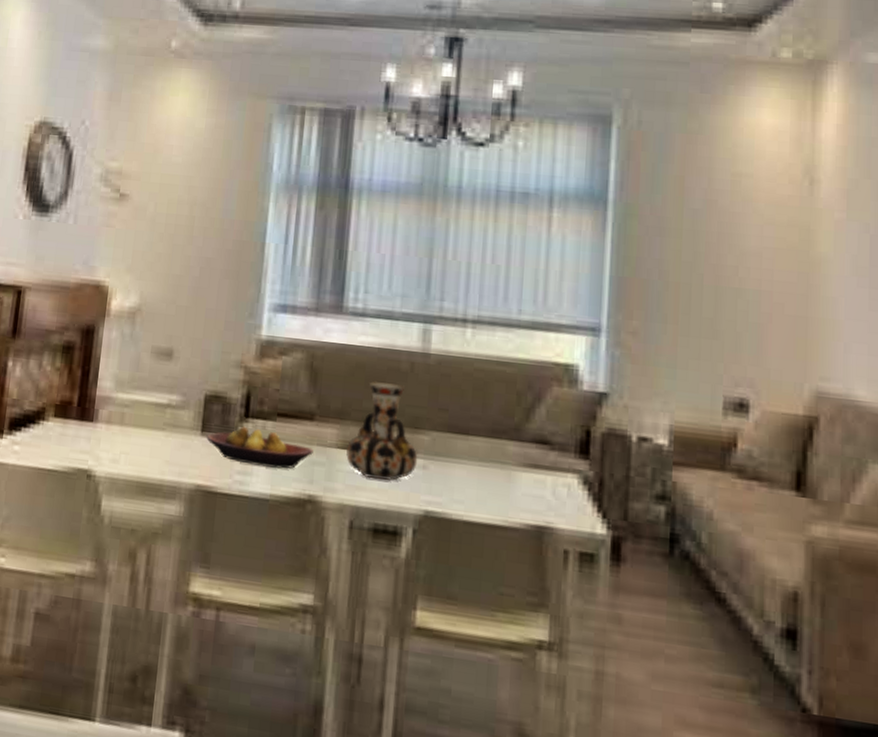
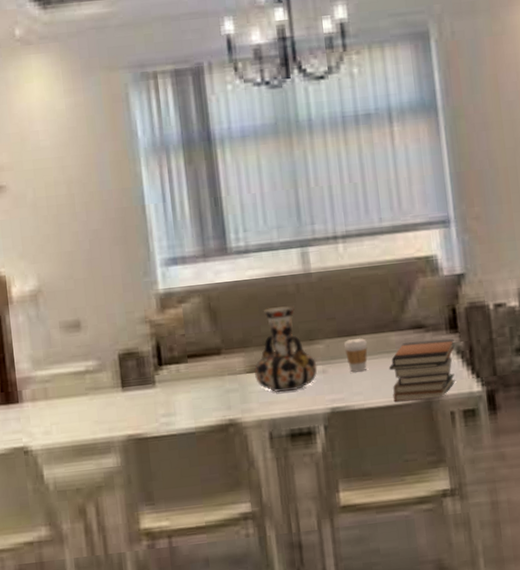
fruit bowl: present [206,426,313,469] -> none [127,373,226,407]
coffee cup: none [452,438,480,478] -> present [343,338,368,373]
book stack: none [498,457,583,530] -> present [388,339,455,403]

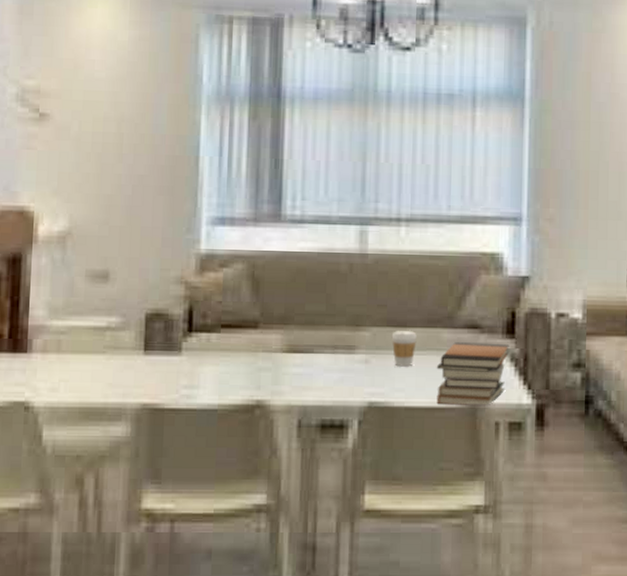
vase: present [254,305,318,393] -> none [291,284,360,378]

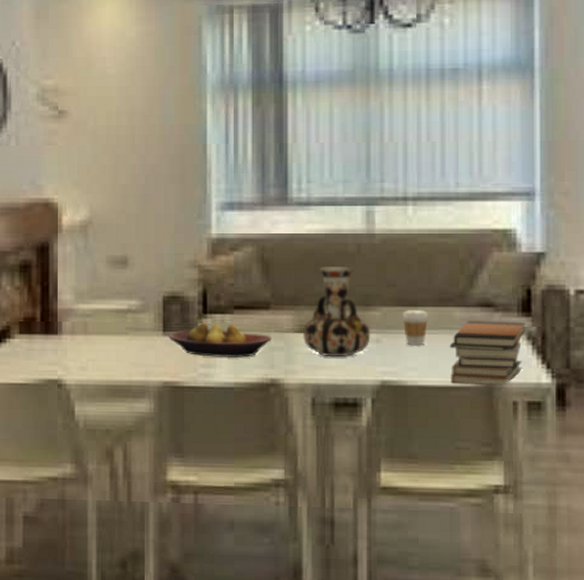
fruit bowl: none [149,341,259,379] -> present [168,322,272,359]
vase: none [291,284,360,378] -> present [303,265,371,358]

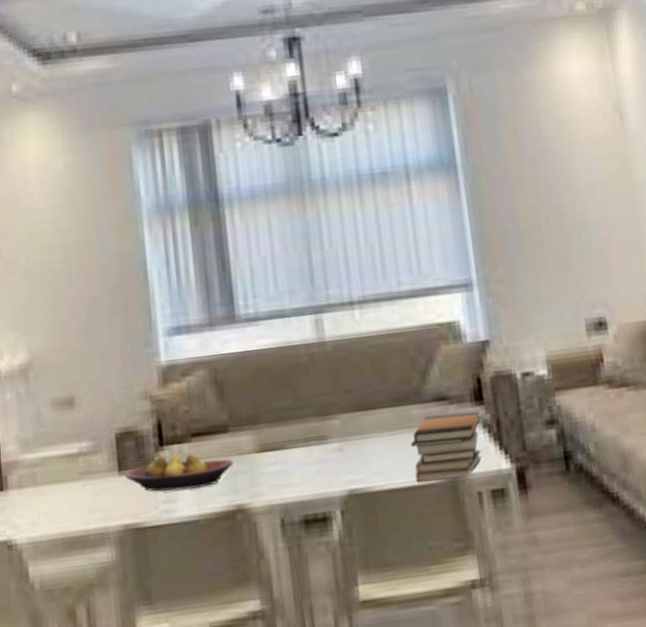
vase: present [303,265,371,358] -> none [264,377,333,474]
coffee cup: present [402,310,428,346] -> none [361,412,387,450]

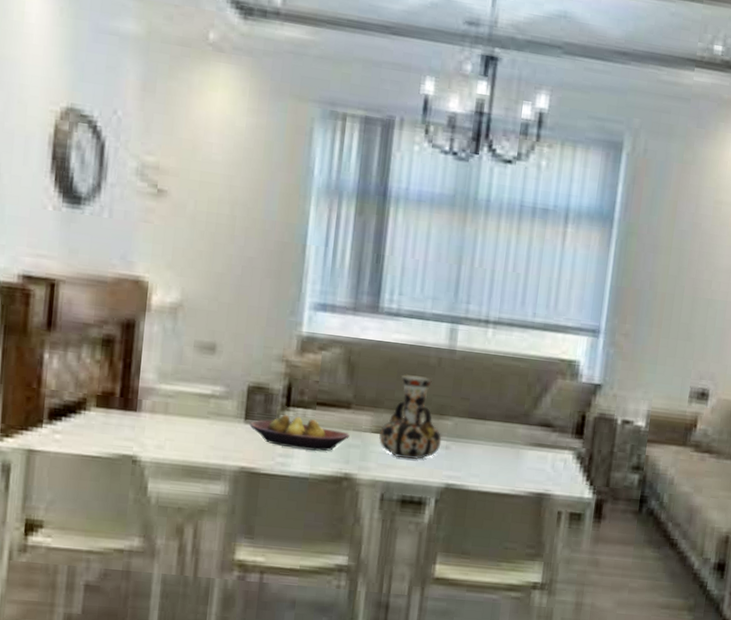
vase: none [264,377,333,474] -> present [379,373,442,459]
book stack: present [410,411,482,483] -> none [507,437,577,496]

